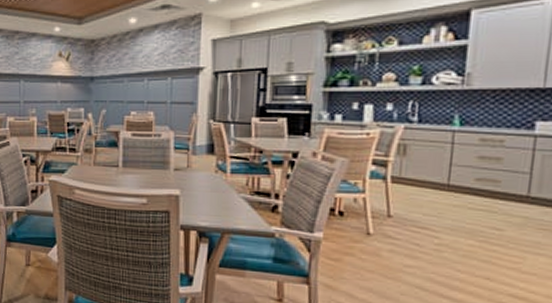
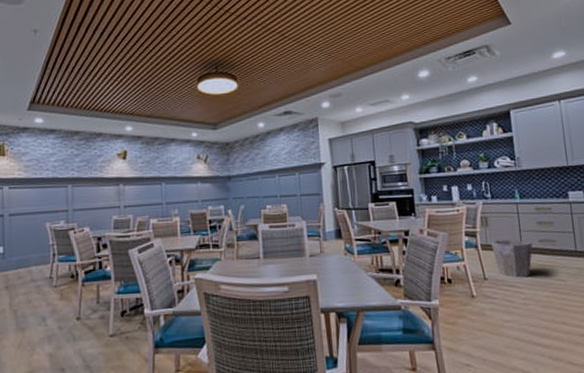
waste bin: none [405,173,465,221] -> present [491,239,533,278]

